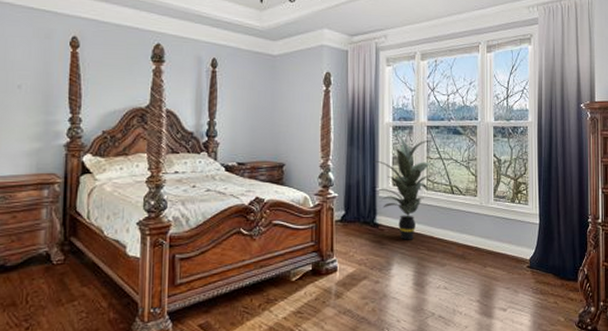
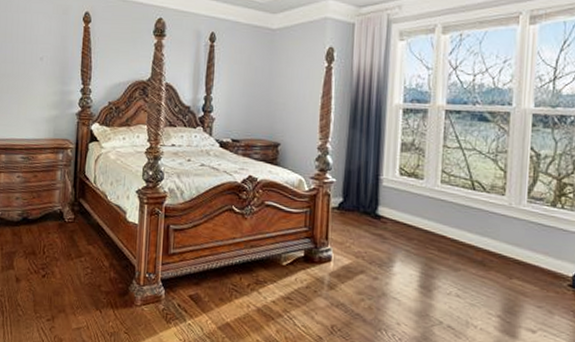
indoor plant: present [372,135,436,240] -> none [376,119,455,238]

